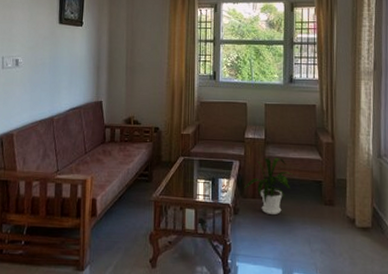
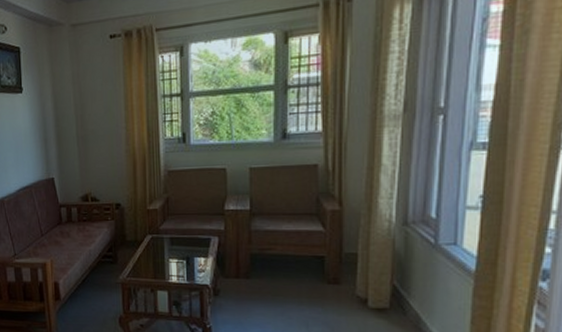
house plant: present [244,158,294,214] -> none [225,231,287,295]

